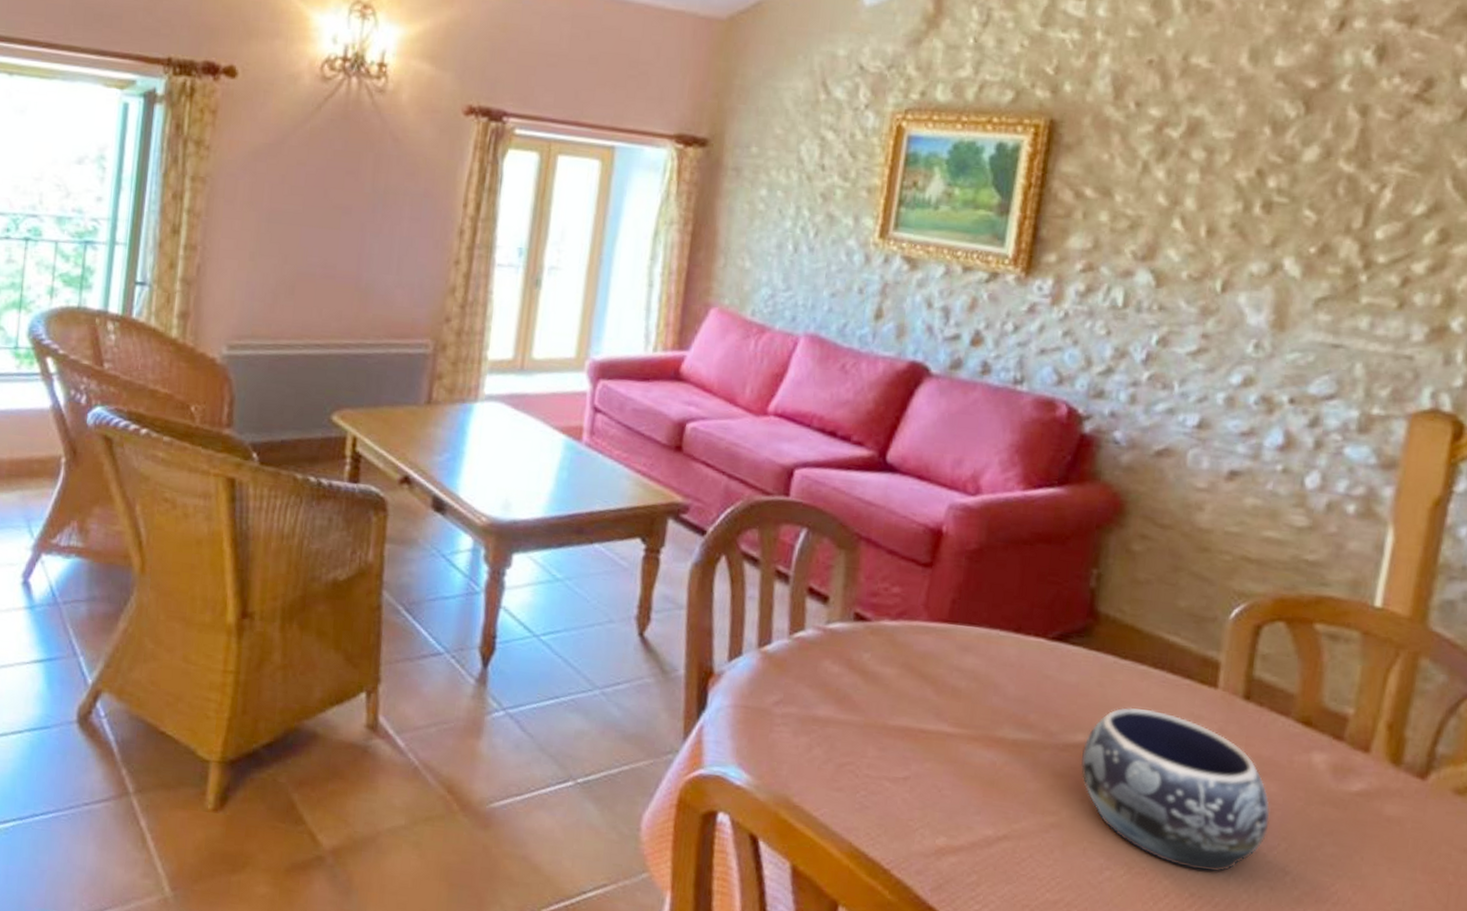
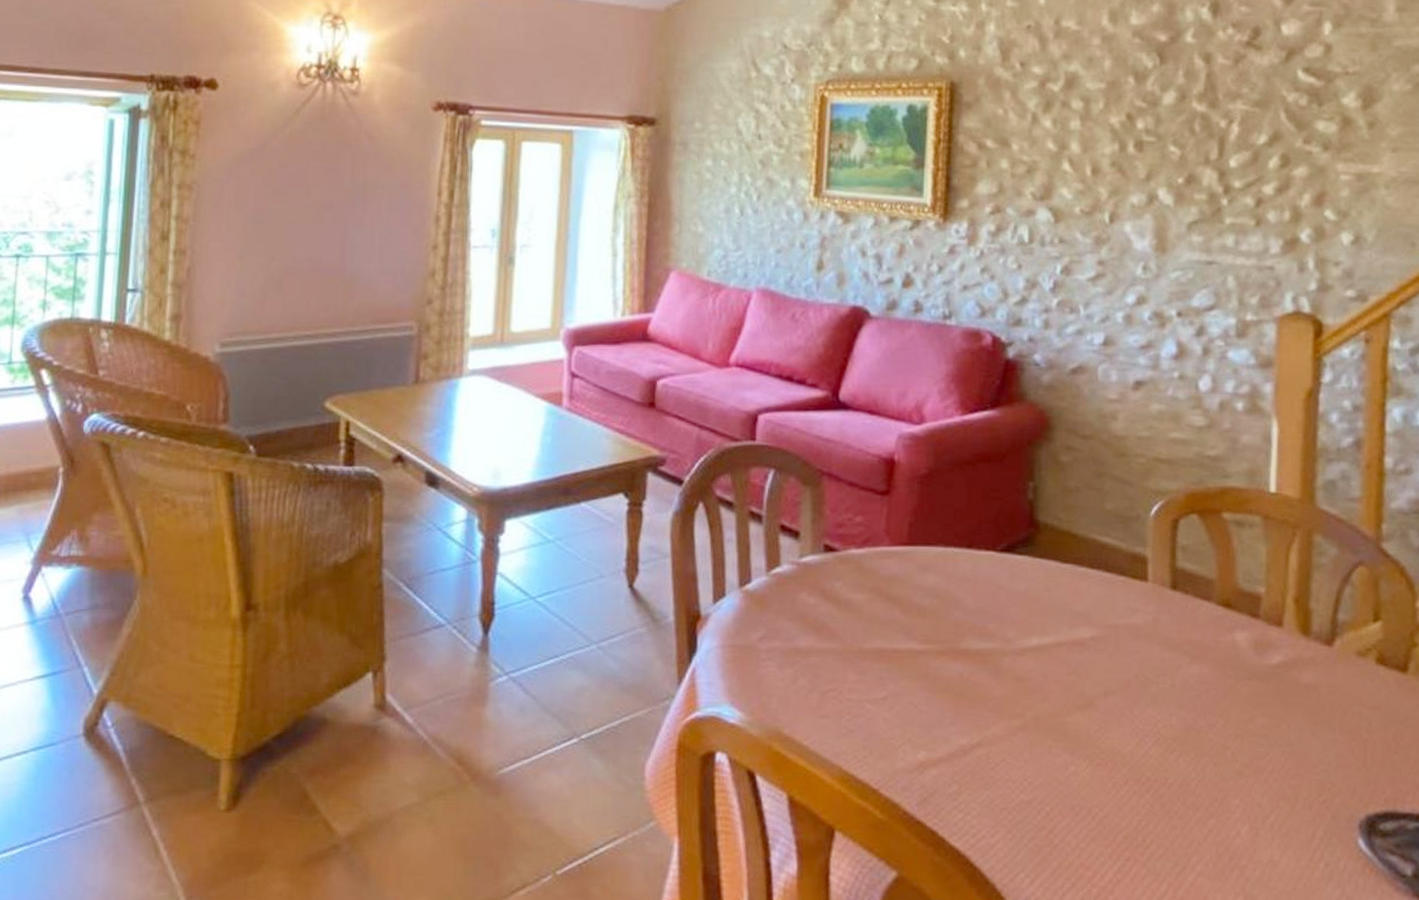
decorative bowl: present [1080,707,1270,873] -> none [1037,607,1206,755]

